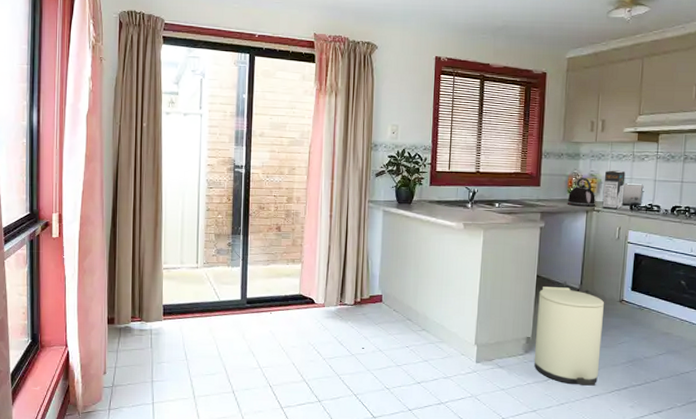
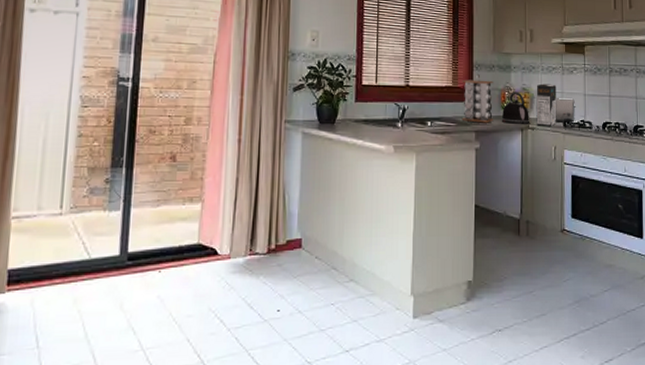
spice rack: none [528,161,562,205] -> present [461,73,494,123]
pedal bin: present [534,287,605,386] -> none [477,218,547,336]

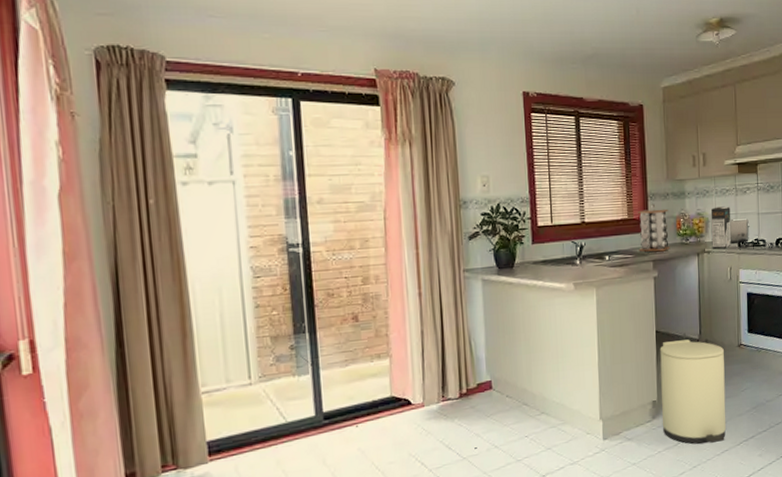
pedal bin: none [477,218,547,336] -> present [660,339,727,444]
kettle: present [501,91,529,125] -> none [677,217,705,250]

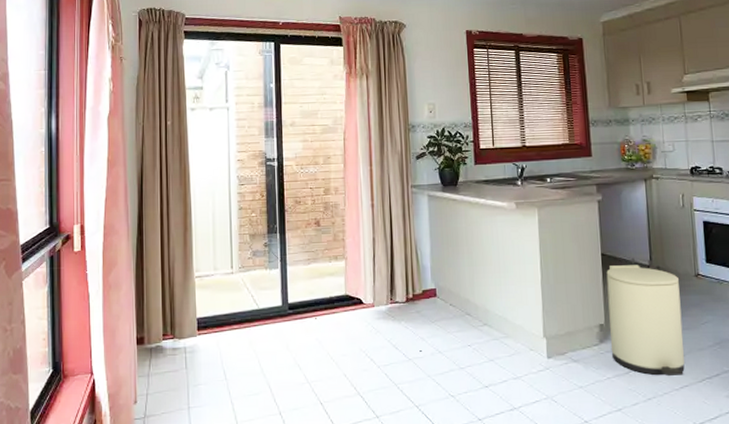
spice rack: present [637,203,671,253] -> none [578,129,615,177]
cereal box: present [711,206,732,250] -> none [658,133,683,176]
toaster: present [730,219,749,244] -> none [680,146,702,171]

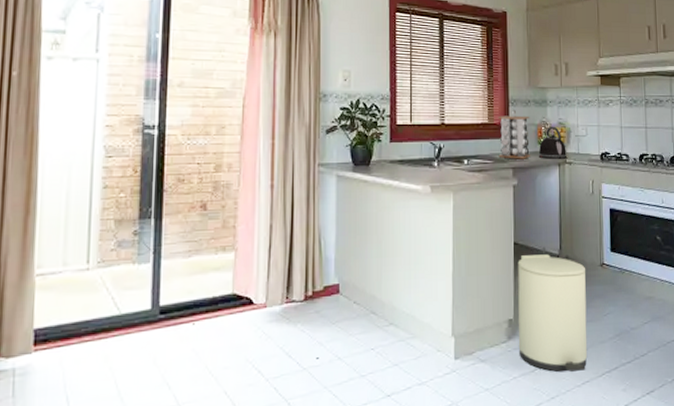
spice rack: none [578,129,615,177] -> present [498,109,531,159]
kettle: none [622,143,653,176] -> present [538,126,567,160]

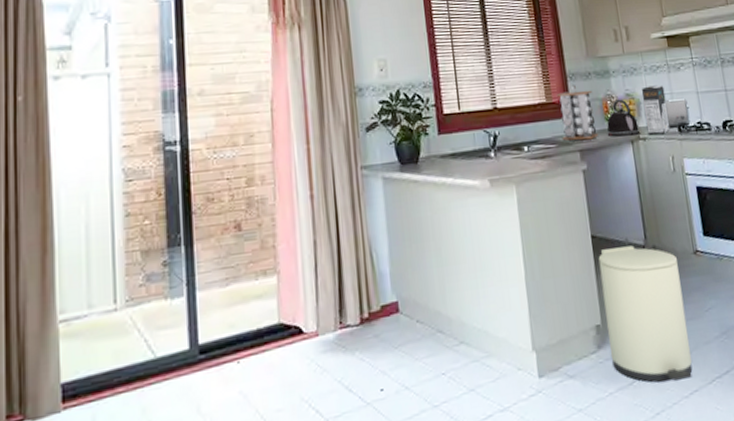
cereal box: none [572,117,594,161] -> present [641,85,671,136]
toaster: none [592,131,612,157] -> present [665,99,690,128]

